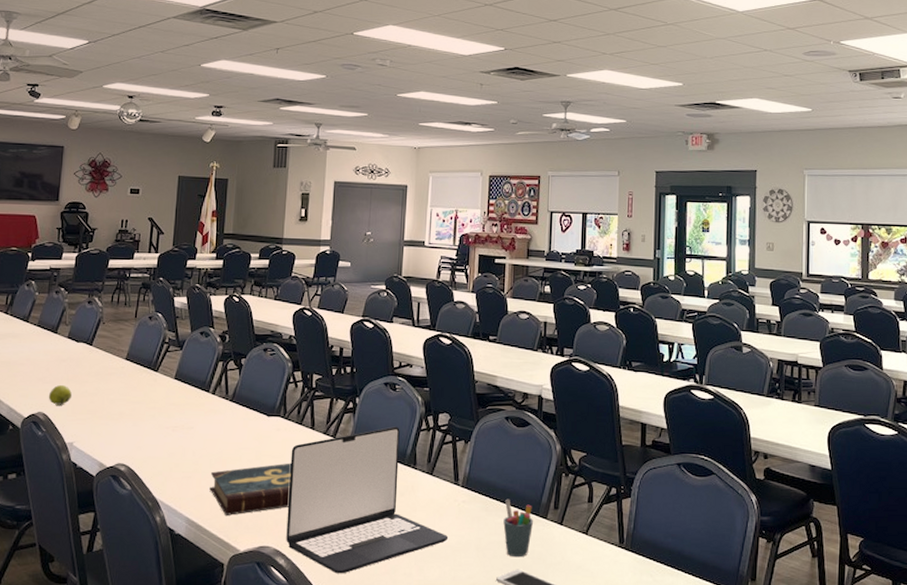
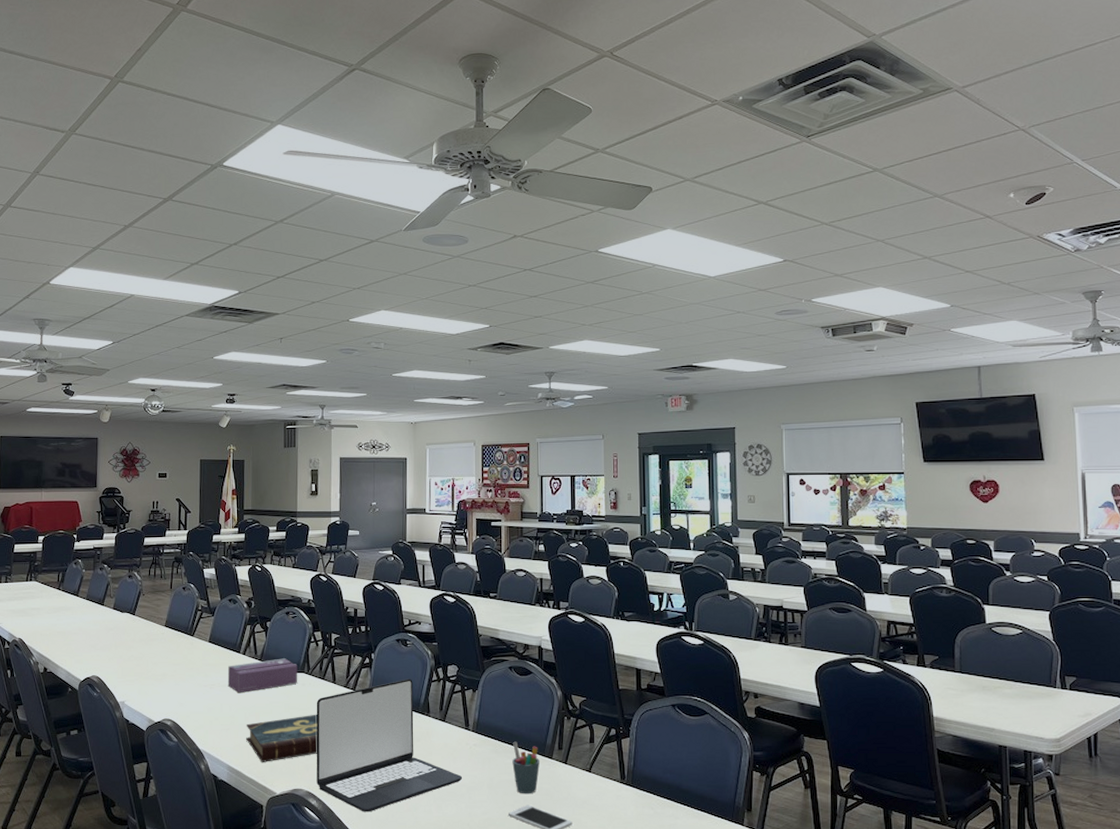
apple: present [48,385,72,405] -> none [100,651,120,669]
tissue box: none [193,399,273,437] -> present [227,658,298,693]

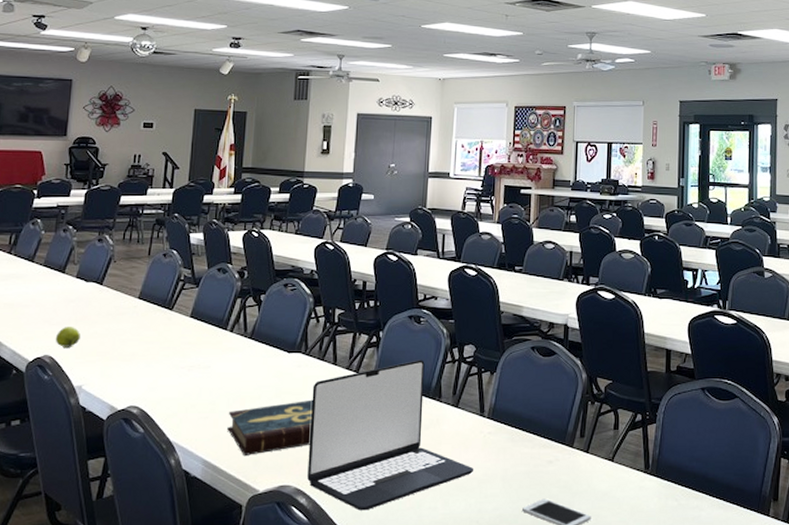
apple: none [100,651,120,669] -> present [55,327,80,347]
tissue box: present [227,658,298,693] -> none [209,336,294,376]
pen holder: present [512,741,541,794] -> none [529,428,560,487]

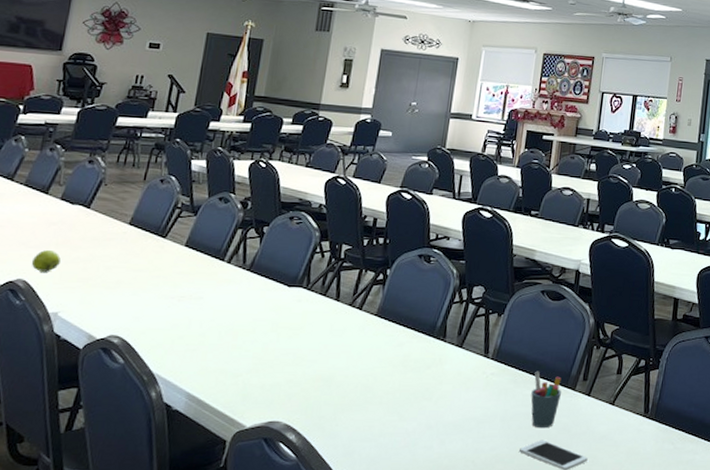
book: present [227,399,313,455] -> none [216,335,312,390]
laptop: present [307,360,474,511] -> none [298,299,474,449]
pen holder: none [529,428,560,487] -> present [531,371,562,428]

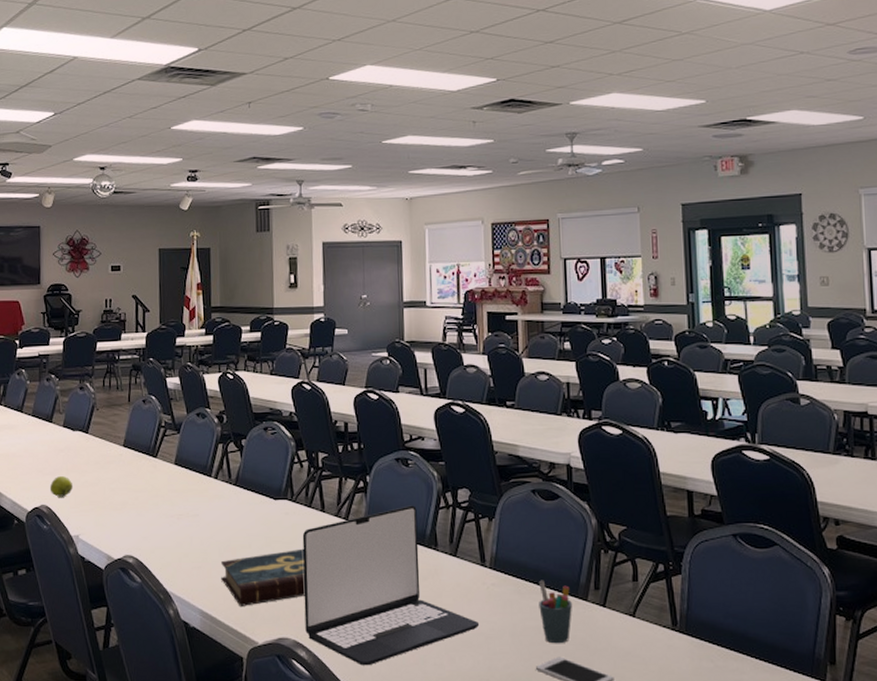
book: none [216,335,312,390] -> present [220,548,306,606]
laptop: none [298,299,474,449] -> present [302,505,480,666]

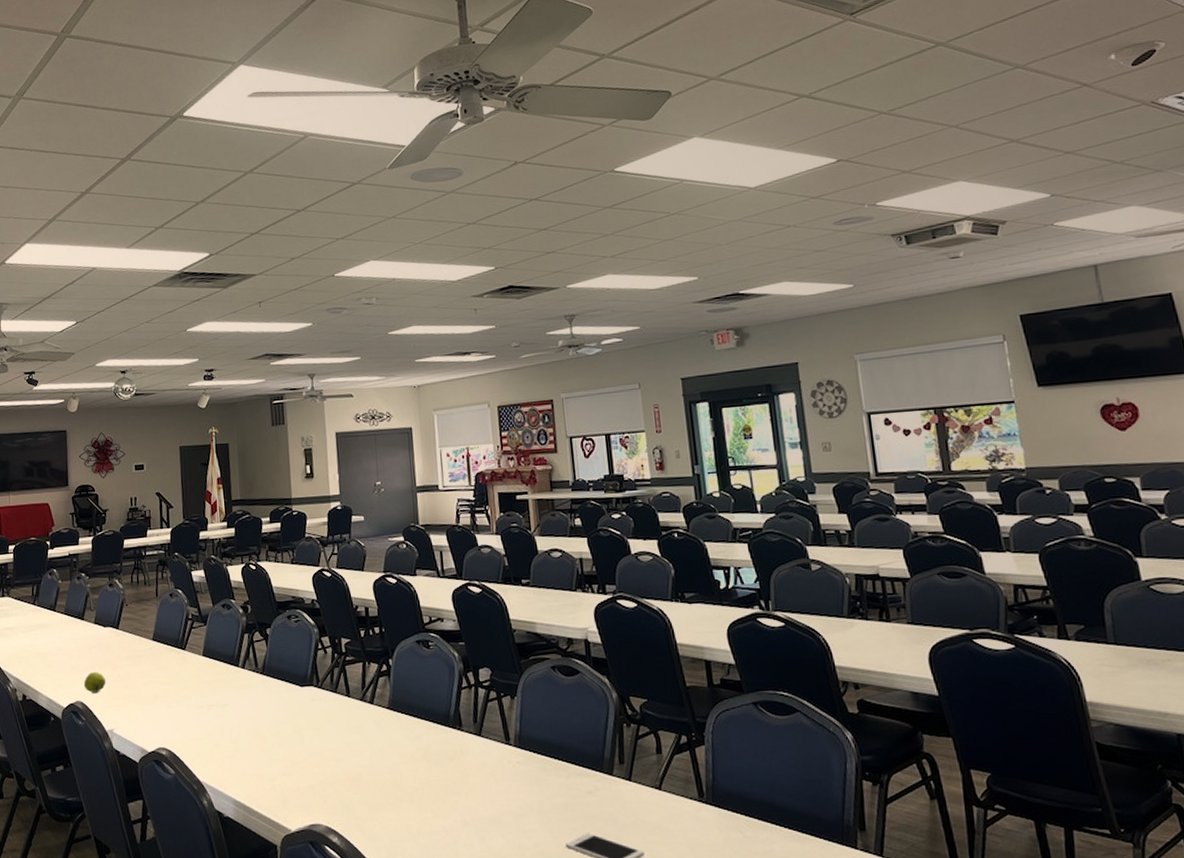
book: present [220,548,306,606] -> none [251,734,335,794]
laptop: present [302,505,480,666] -> none [329,687,508,849]
pen holder: present [539,580,573,644] -> none [564,756,599,820]

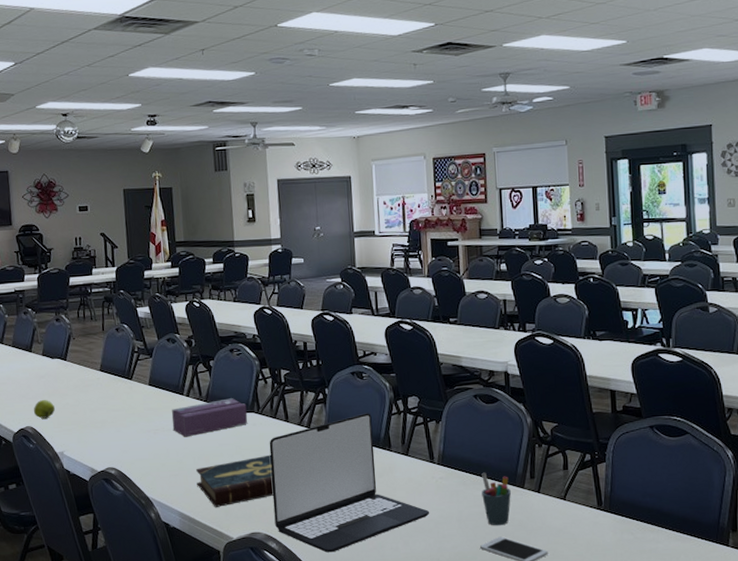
tissue box: none [226,670,307,714] -> present [171,398,248,437]
book: none [251,734,335,794] -> present [195,454,274,507]
laptop: none [329,687,508,849] -> present [269,413,430,553]
pen holder: none [564,756,599,820] -> present [481,472,512,526]

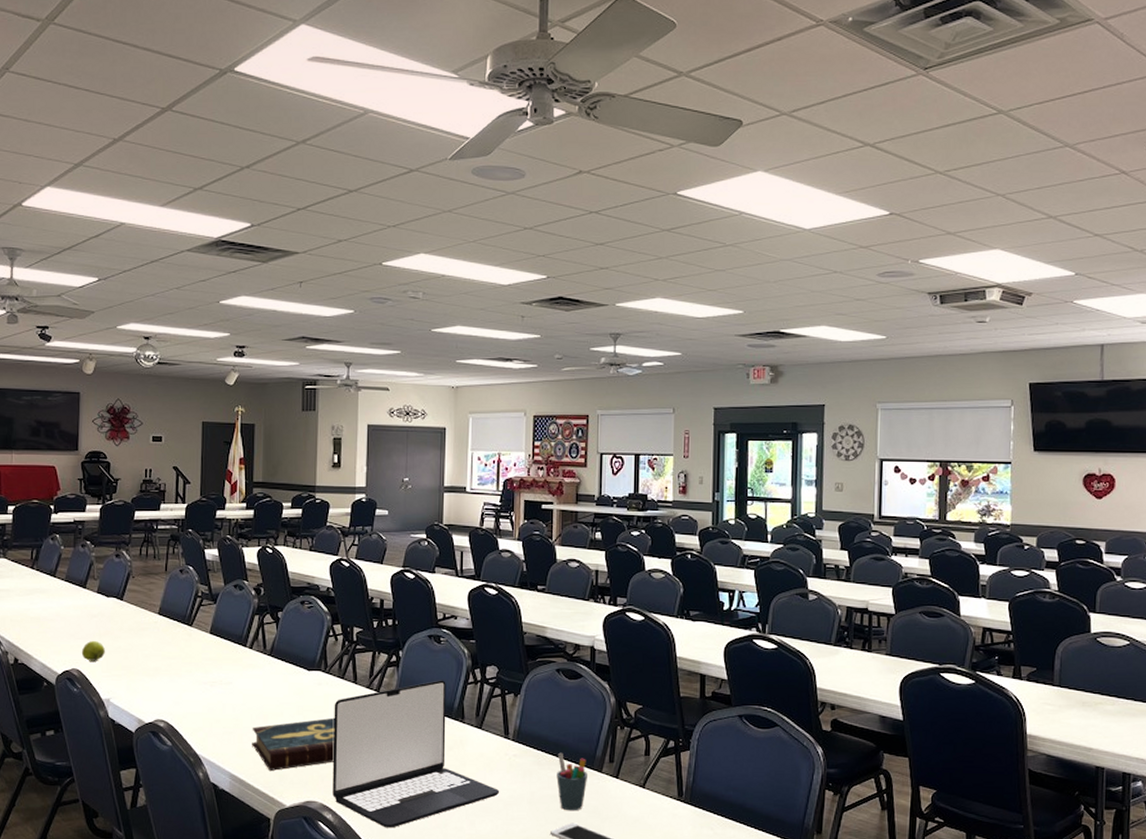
tissue box: present [171,398,248,437] -> none [231,654,314,693]

